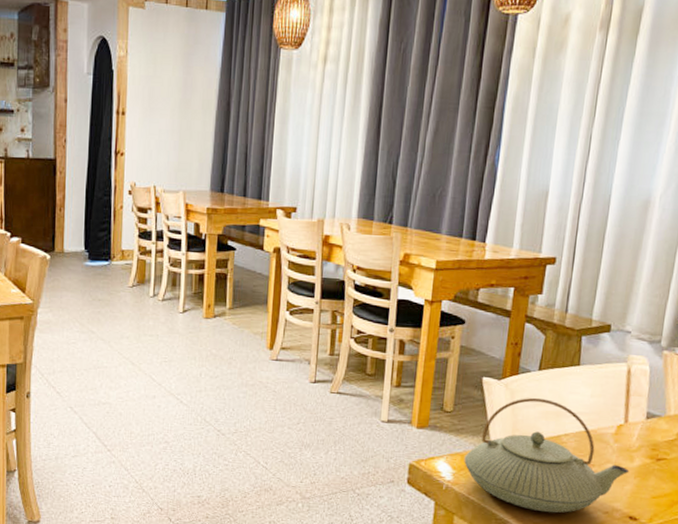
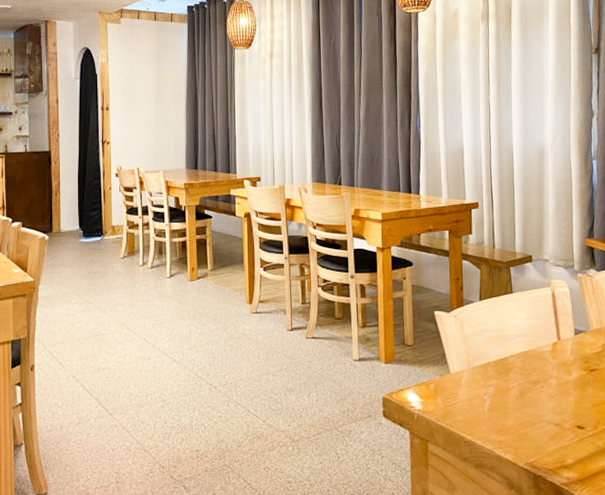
teapot: present [464,397,630,513] -> none [429,325,570,431]

